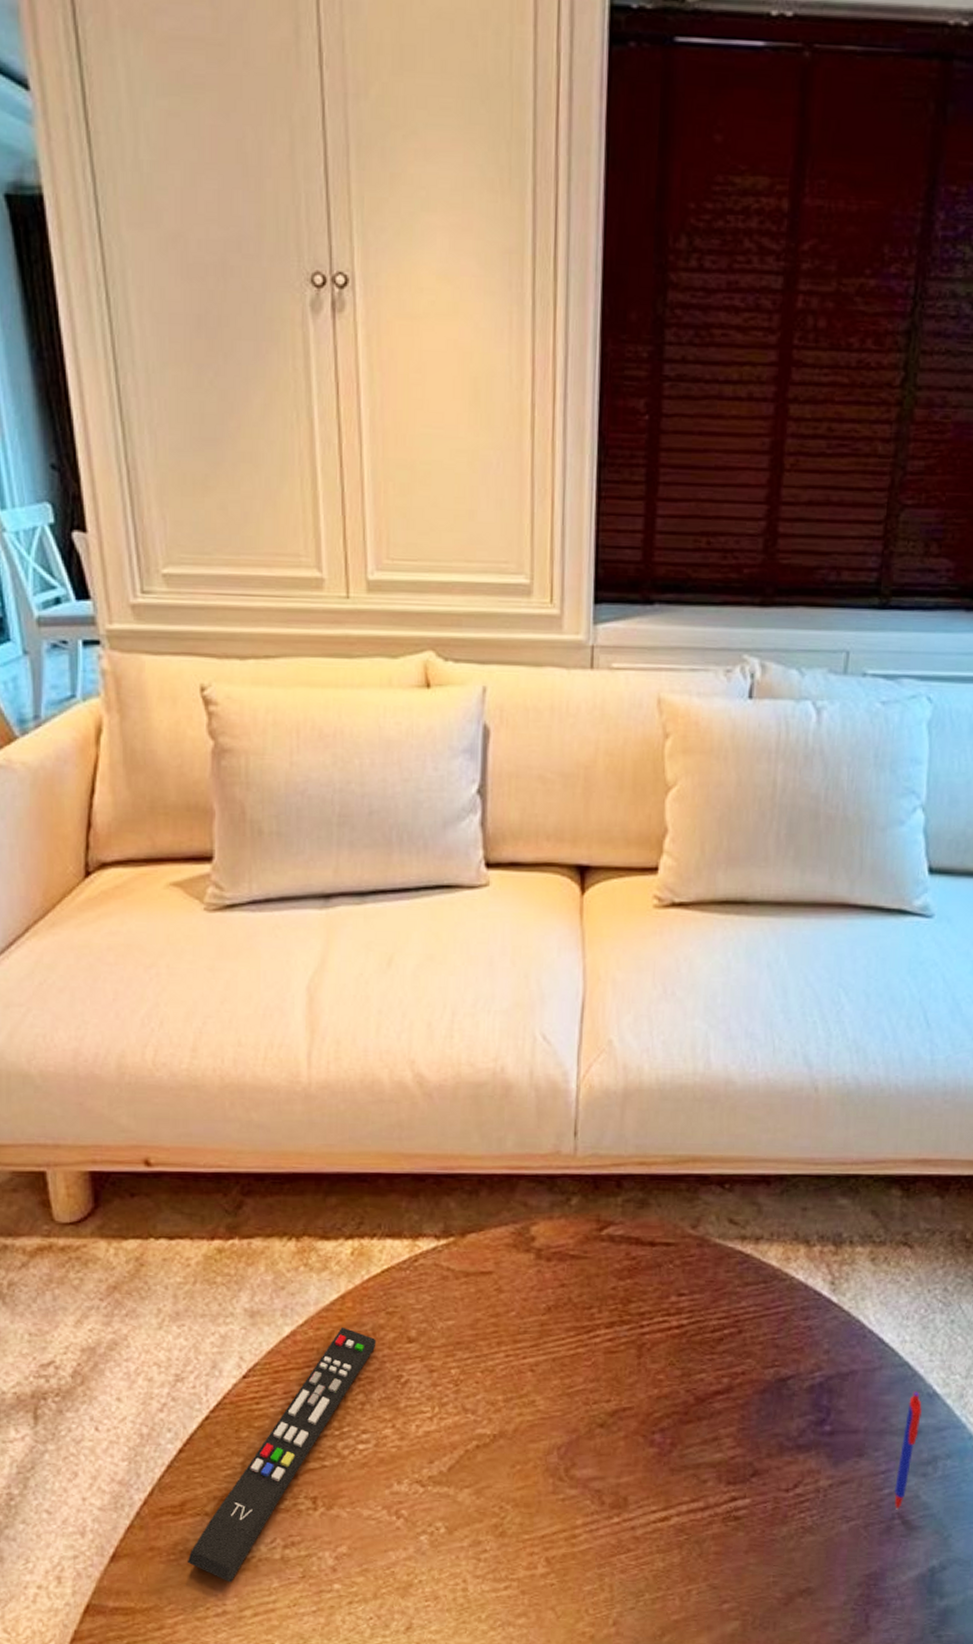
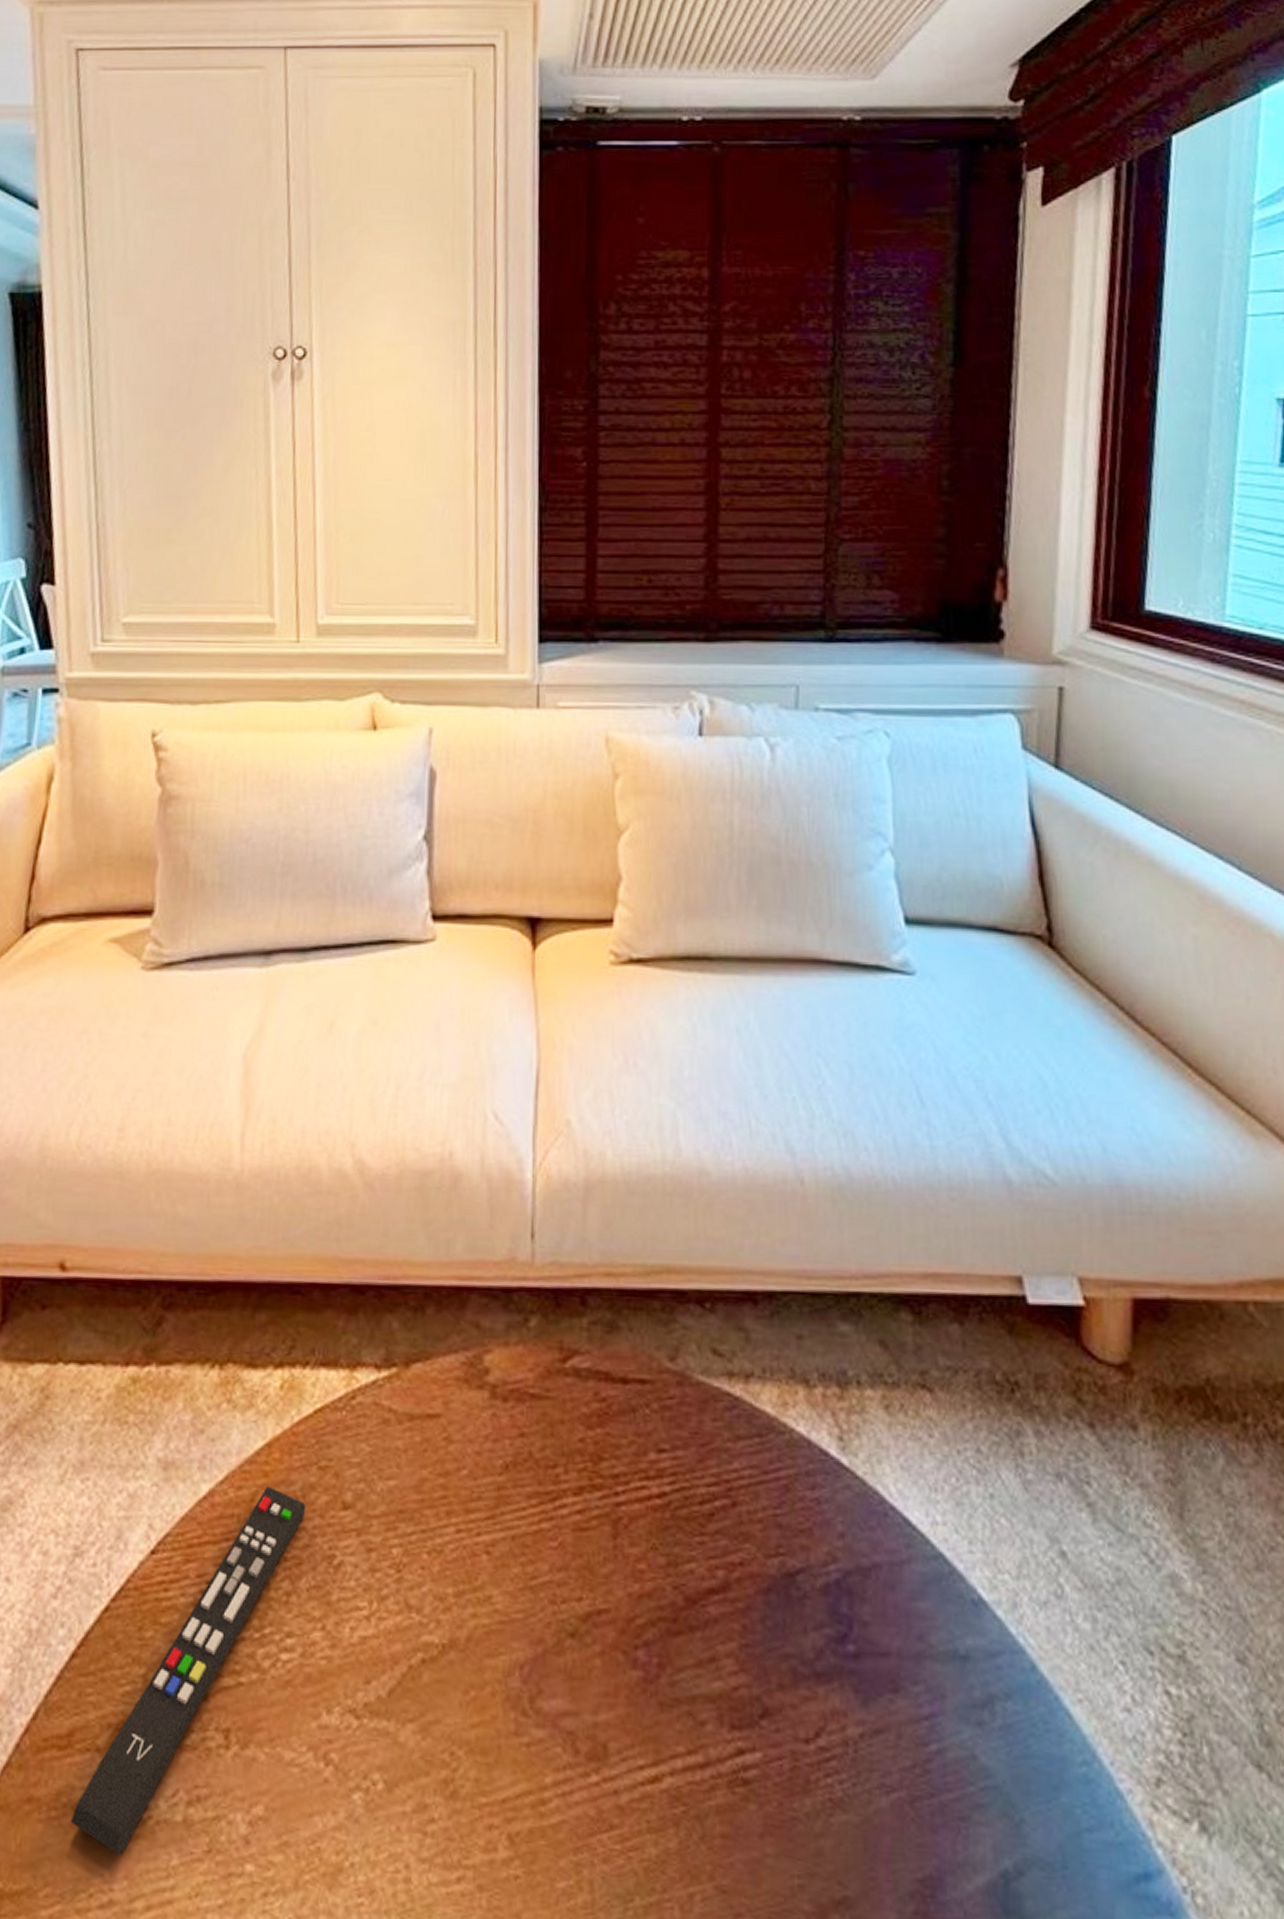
pen: present [894,1390,922,1510] -> none [943,1595,967,1777]

